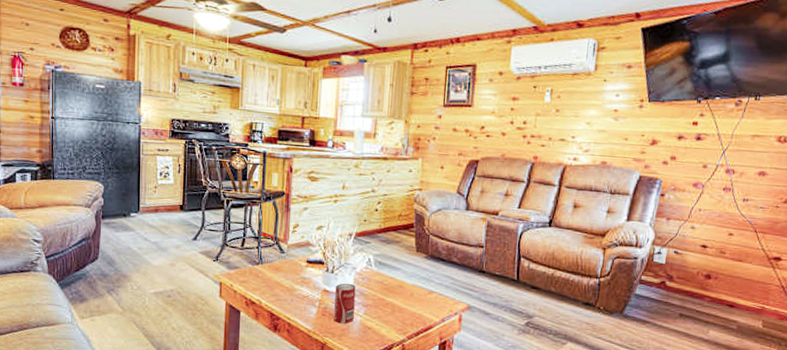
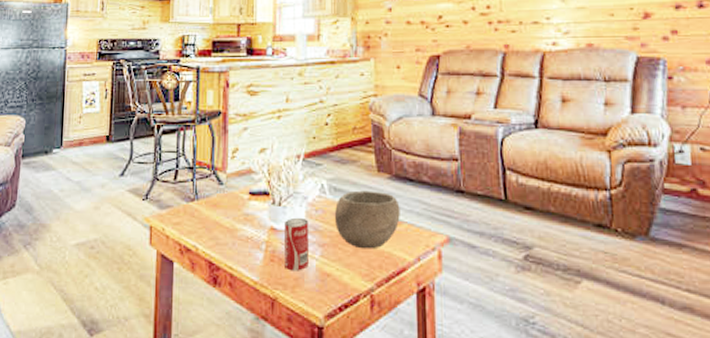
bowl: none [377,265,432,311] -> present [334,190,400,249]

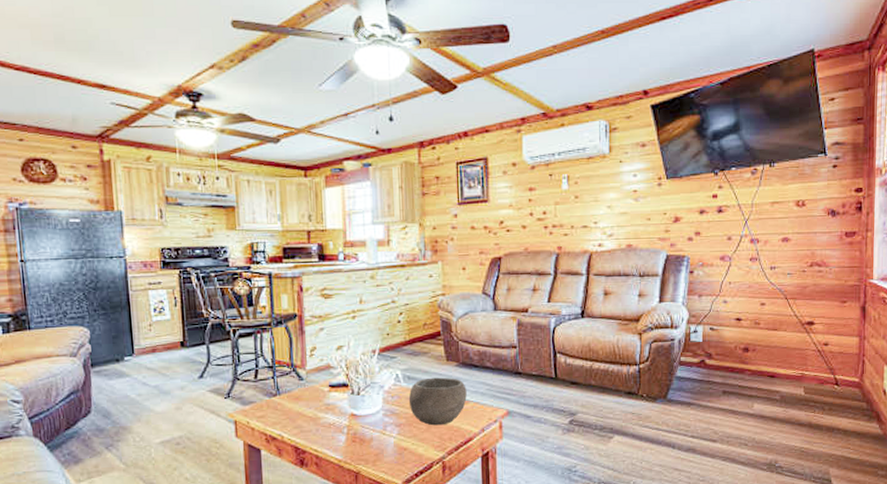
beverage can: present [285,217,309,271] -> none [364,403,387,449]

